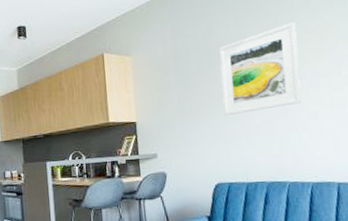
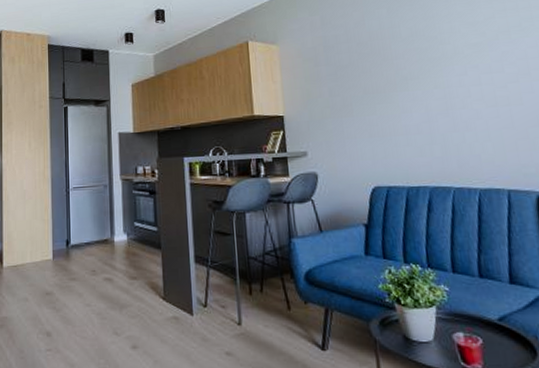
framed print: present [219,22,302,116] -> none [372,15,464,113]

